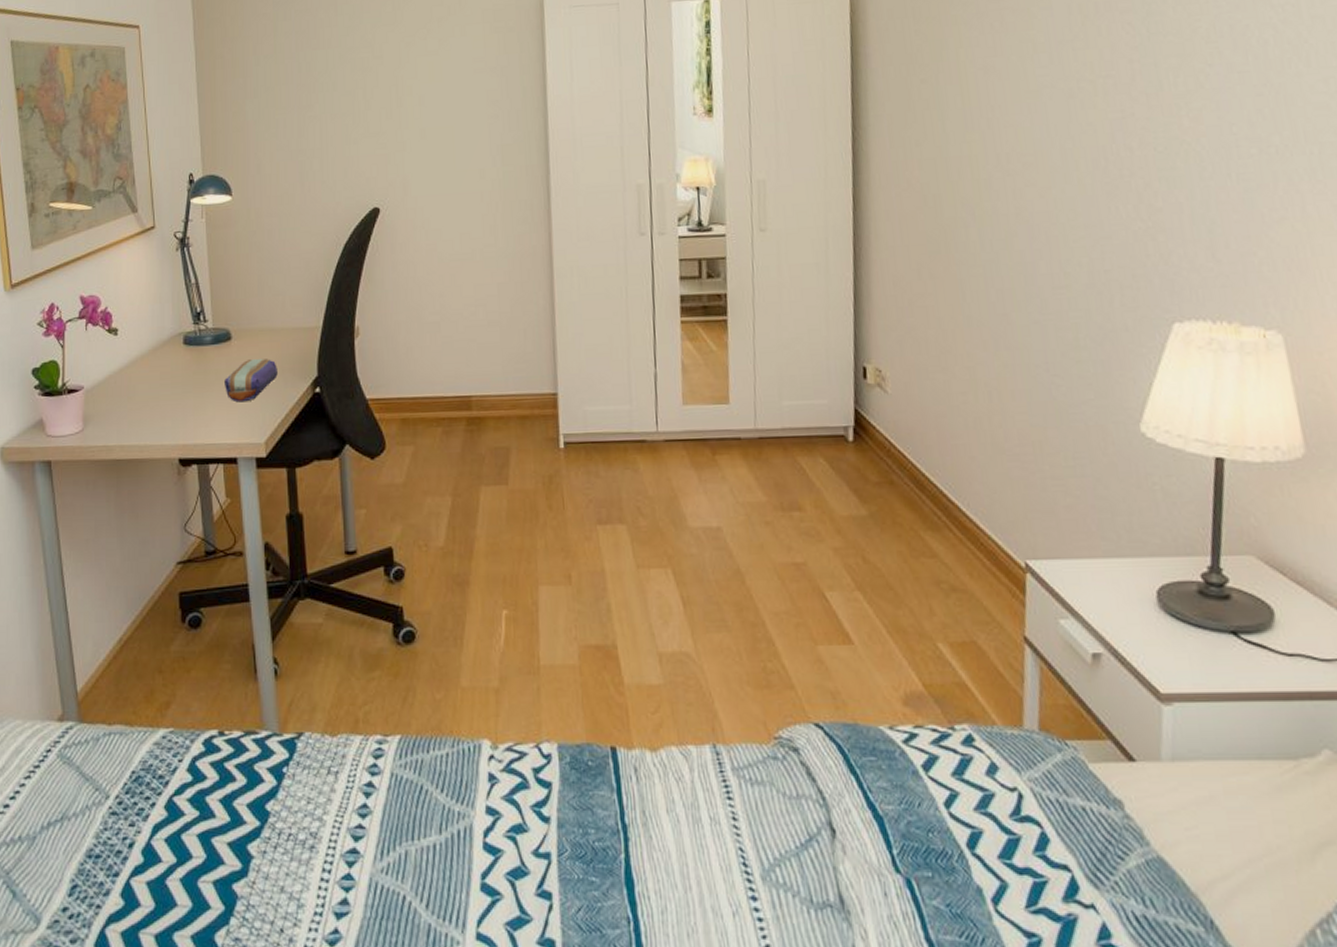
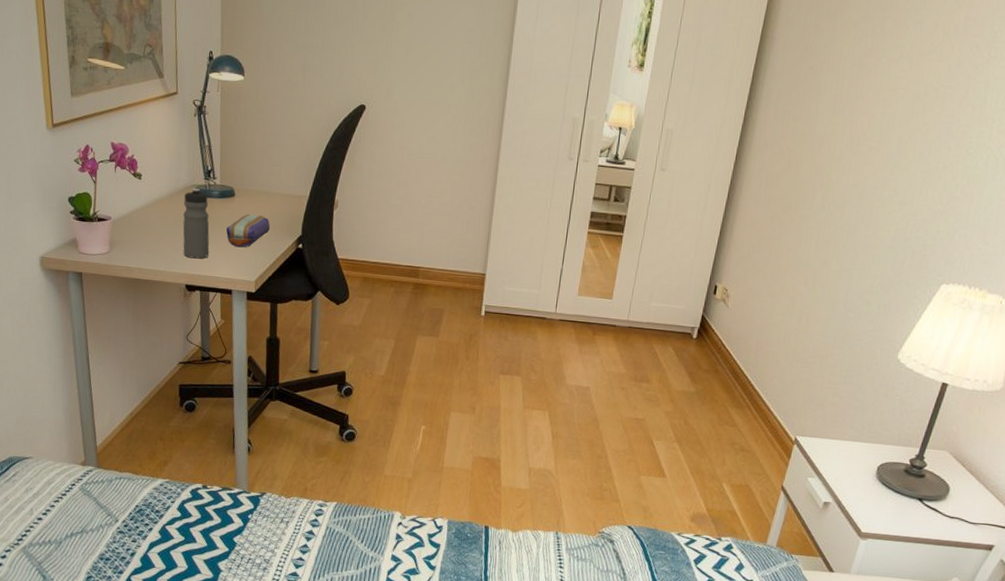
water bottle: none [170,336,206,424] -> present [183,188,210,259]

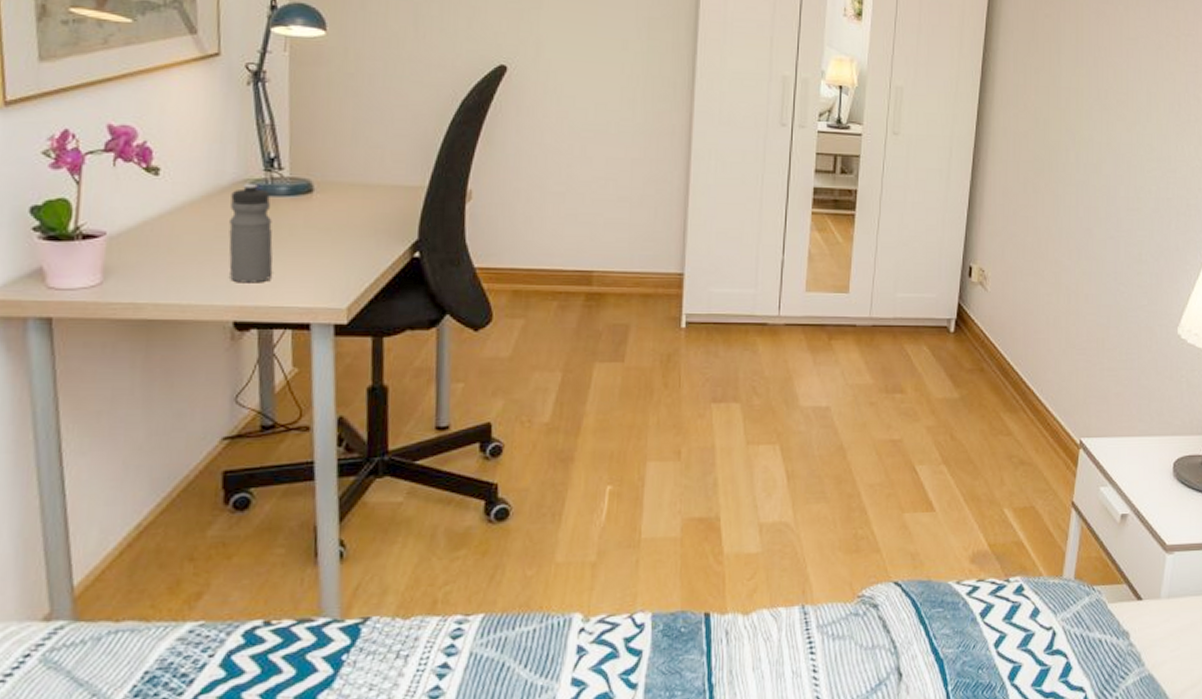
pencil case: present [226,214,270,248] -> none [300,216,369,263]

